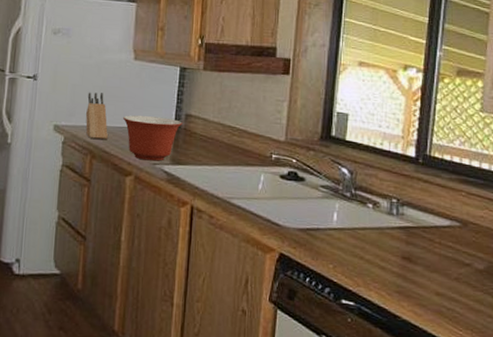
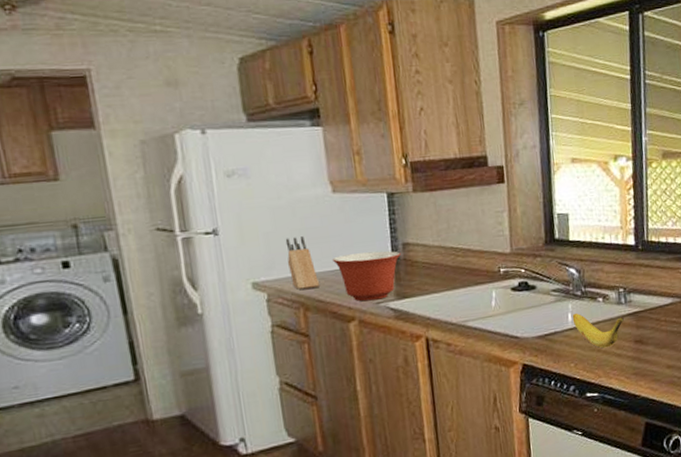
banana: none [338,213,393,257] -> present [572,313,624,349]

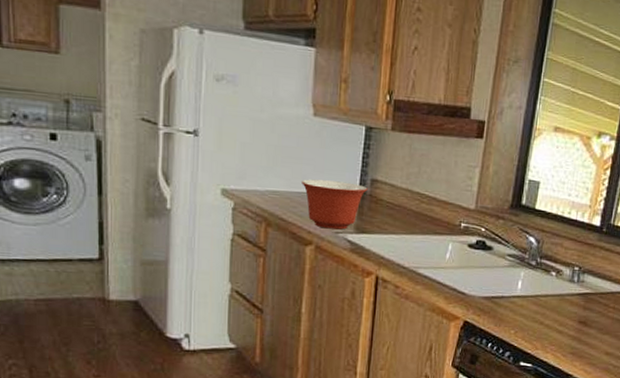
knife block: present [285,236,319,290] -> none [258,152,285,206]
banana: present [572,313,624,349] -> none [521,281,573,322]

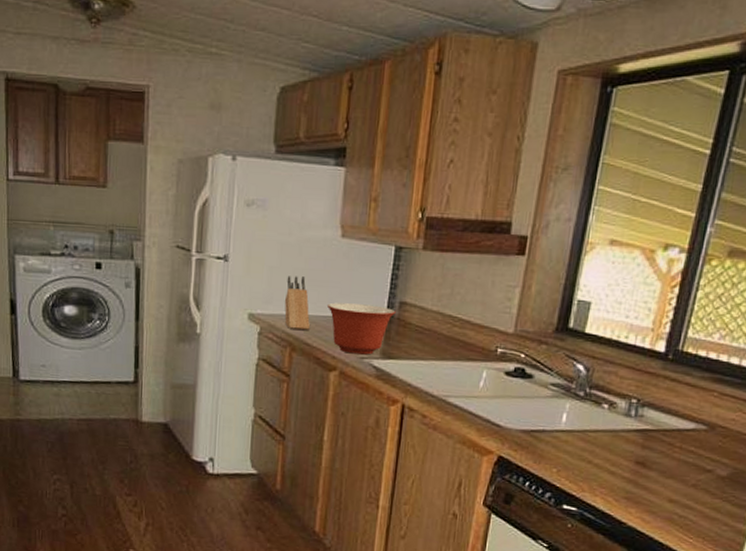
knife block: none [258,152,285,206] -> present [284,275,310,330]

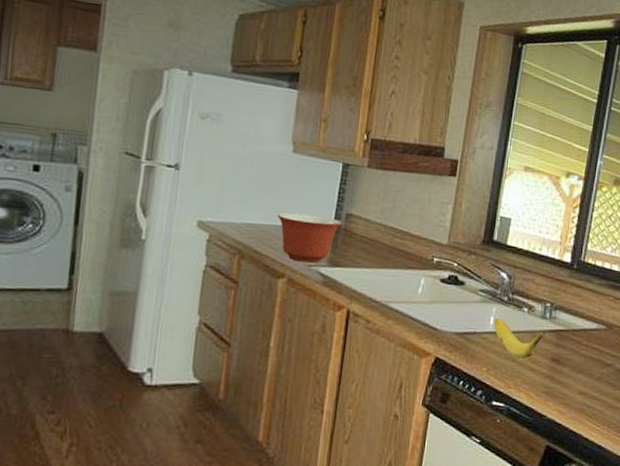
knife block: present [284,275,310,330] -> none [234,186,260,238]
banana: none [566,414,629,461] -> present [494,317,545,360]

